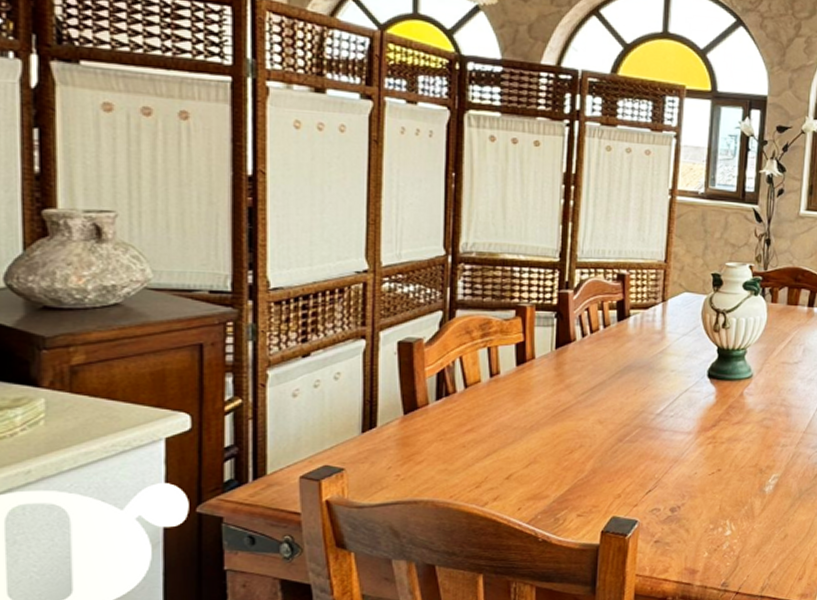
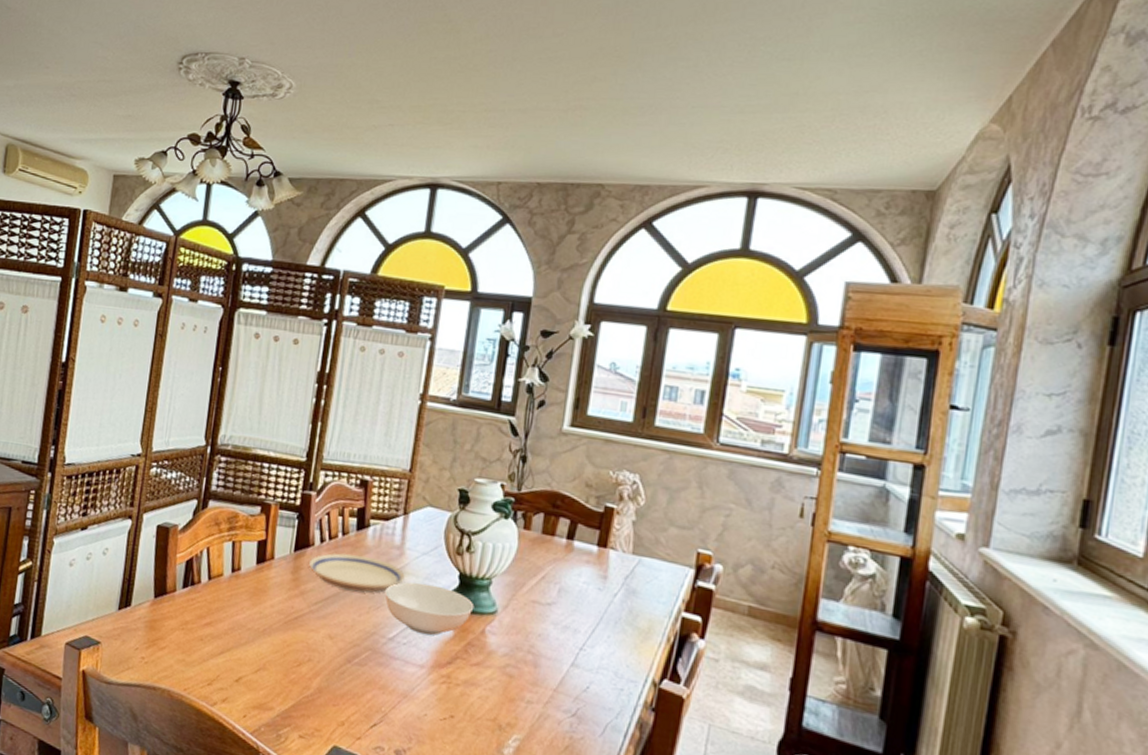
plate: none [573,344,668,377] -> present [309,553,405,593]
bowl: none [650,361,733,406] -> present [385,582,475,636]

